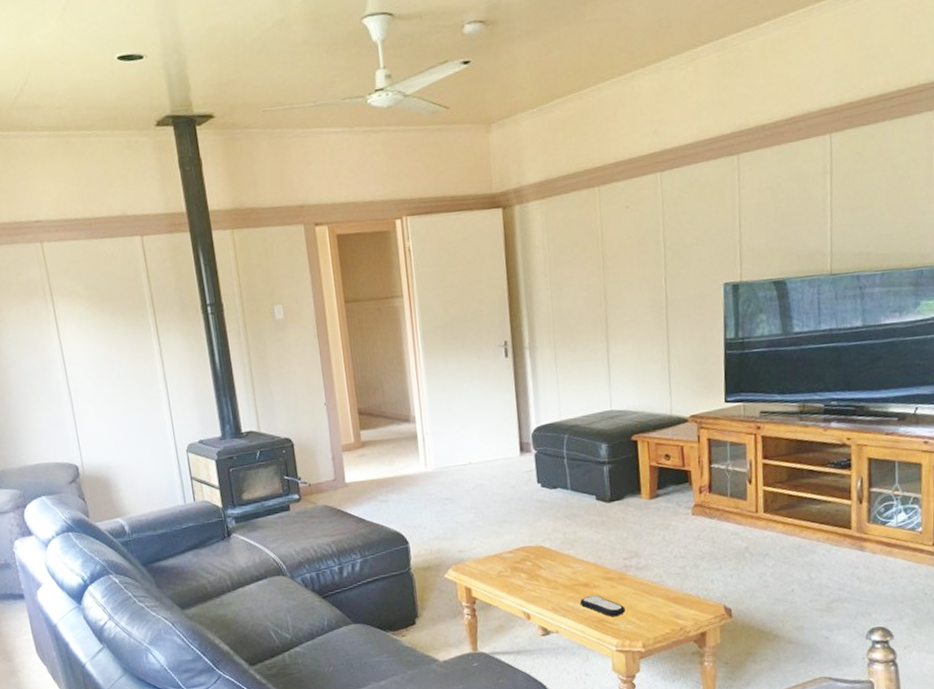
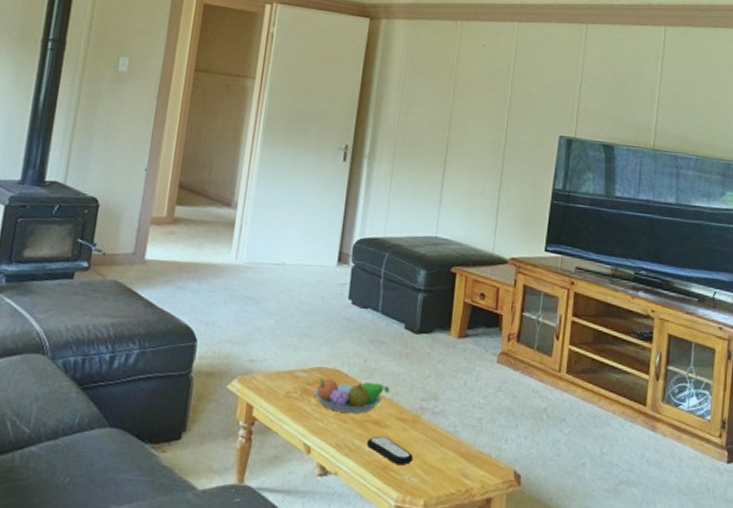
fruit bowl: none [523,551,593,582] -> present [314,378,390,413]

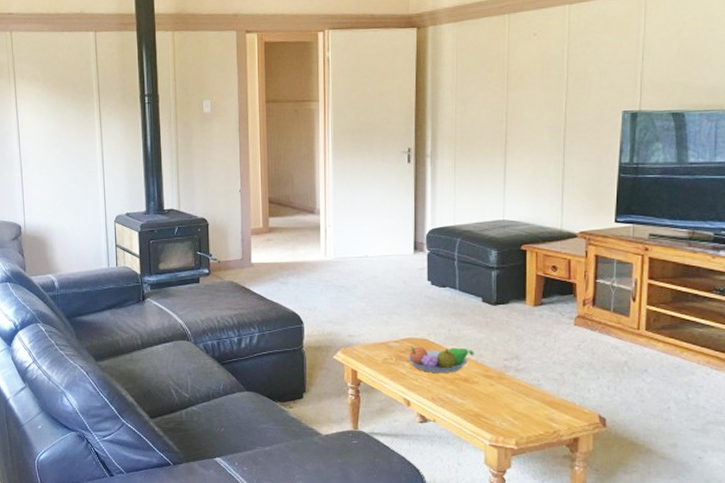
remote control: present [366,435,413,464] -> none [458,390,502,412]

